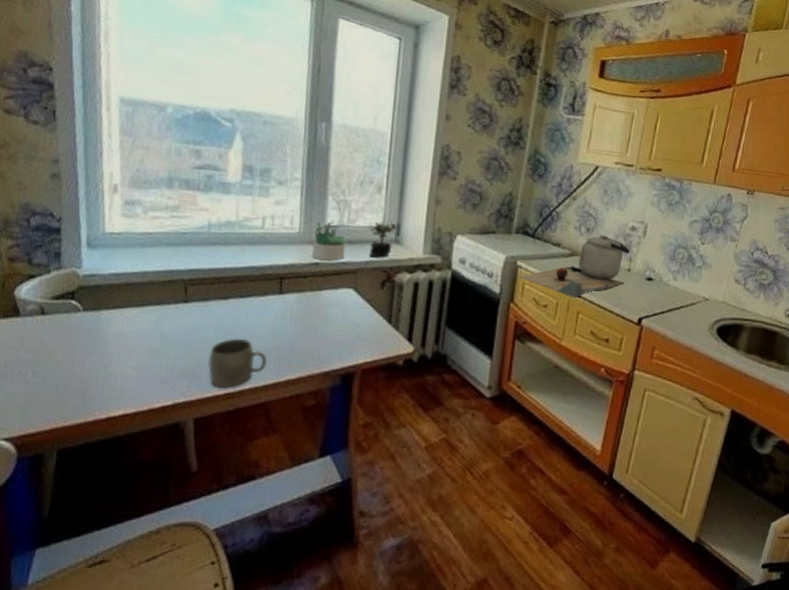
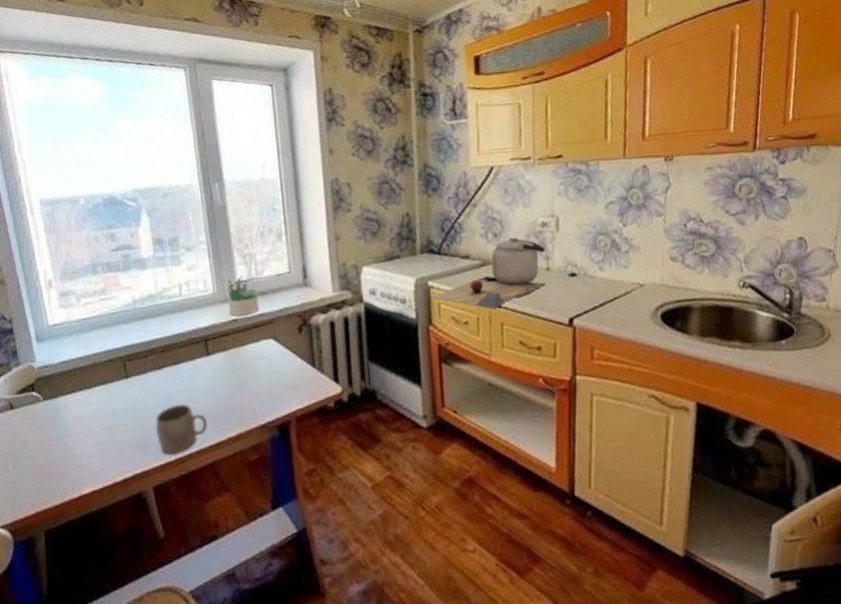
succulent plant: present [369,221,398,258] -> none [277,265,304,305]

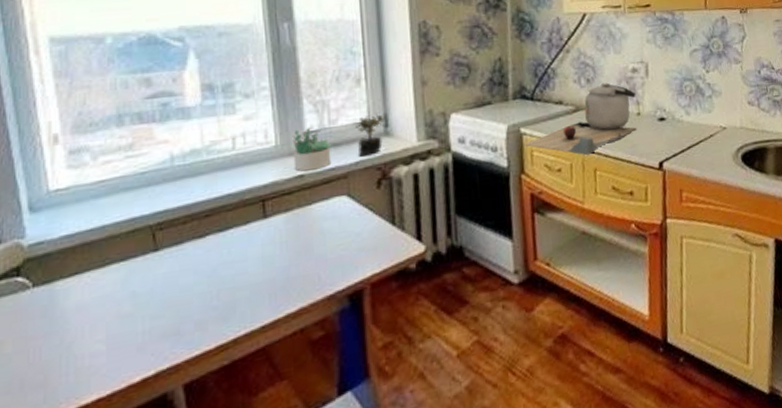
mug: present [155,404,207,455] -> none [192,278,260,343]
succulent plant: none [277,265,304,305] -> present [354,113,385,157]

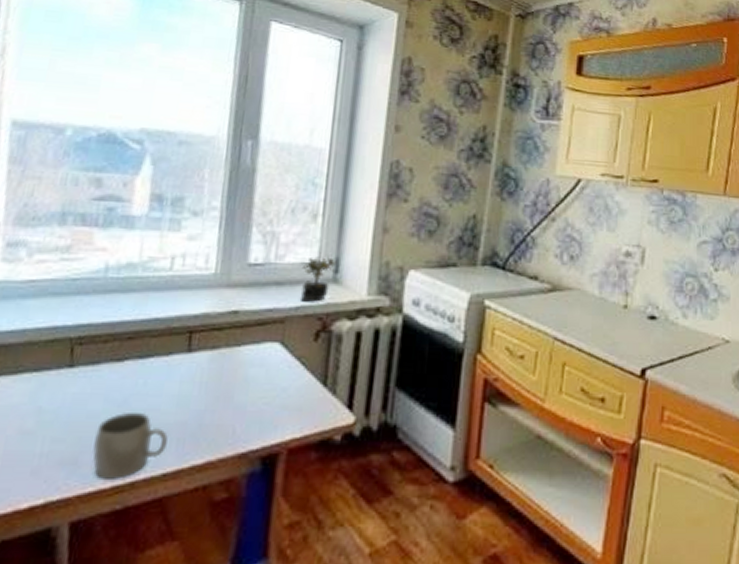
mug: none [192,278,260,343] -> present [92,411,168,479]
succulent plant: present [292,128,332,172] -> none [229,259,275,308]
cutting board: present [524,122,636,156] -> none [486,304,620,346]
kettle: present [584,83,637,130] -> none [562,263,626,319]

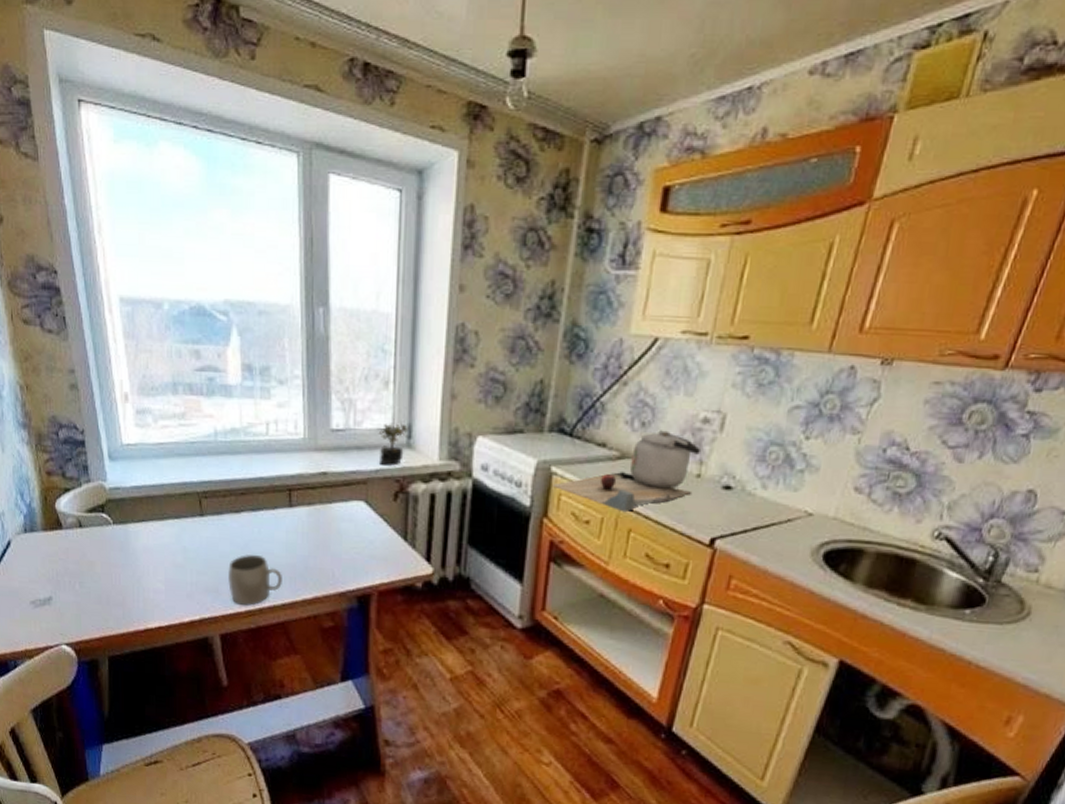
cutting board: none [486,304,620,346] -> present [552,472,691,513]
kettle: none [562,263,626,319] -> present [630,430,702,488]

